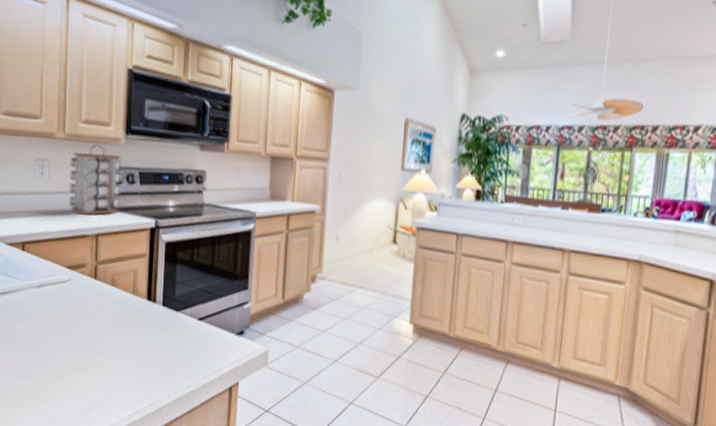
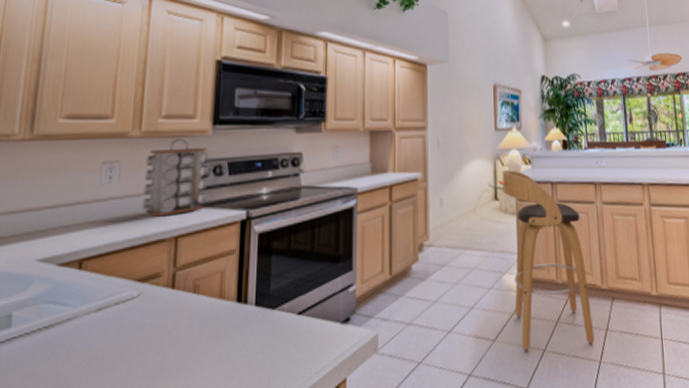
bar stool: none [401,214,484,401] -> present [502,170,595,352]

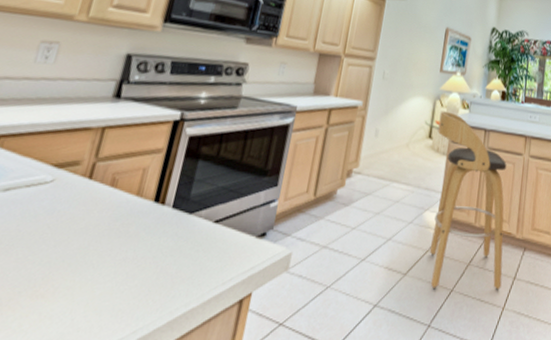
spice rack: present [142,138,209,217] -> none [73,29,154,106]

